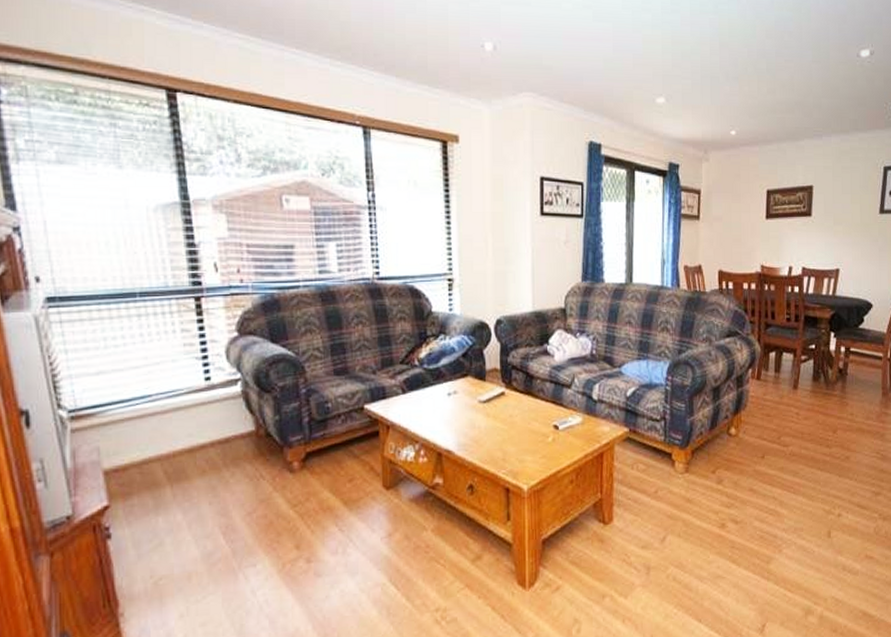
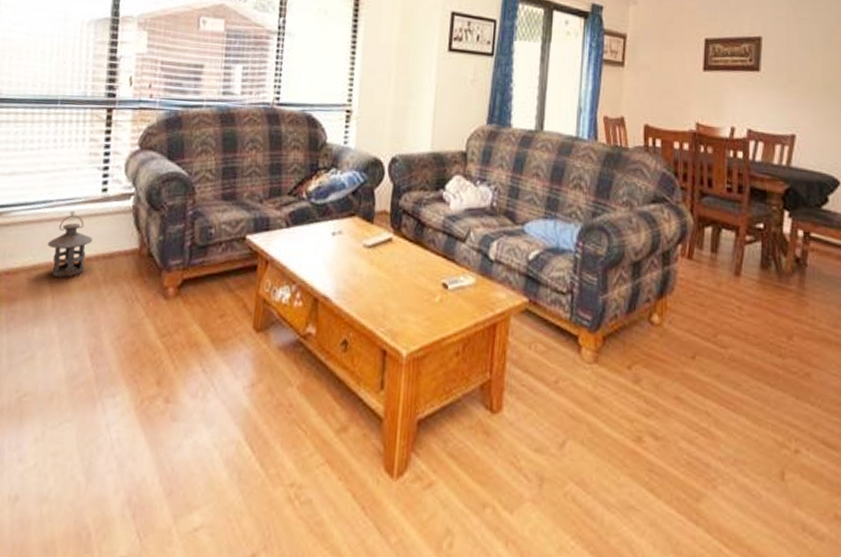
lantern: none [155,402,204,467] -> present [47,210,93,278]

